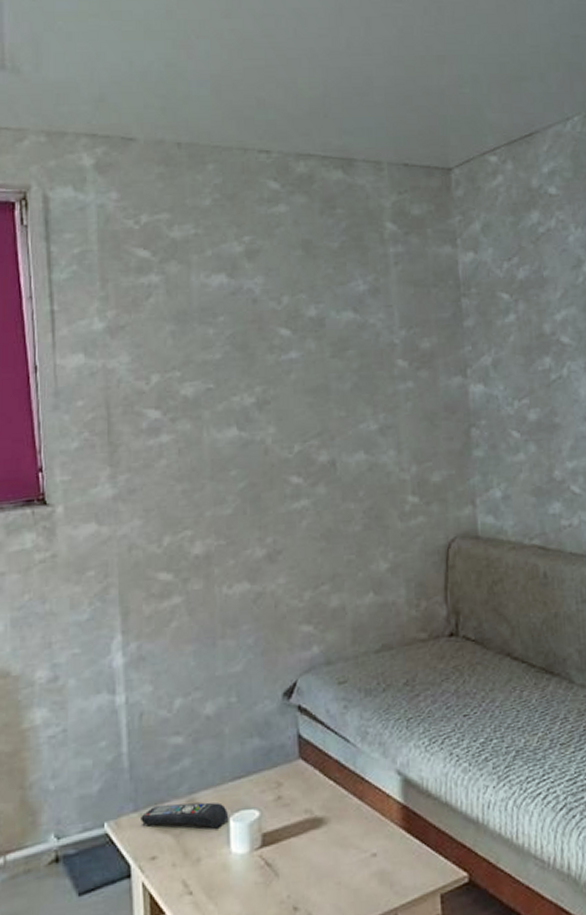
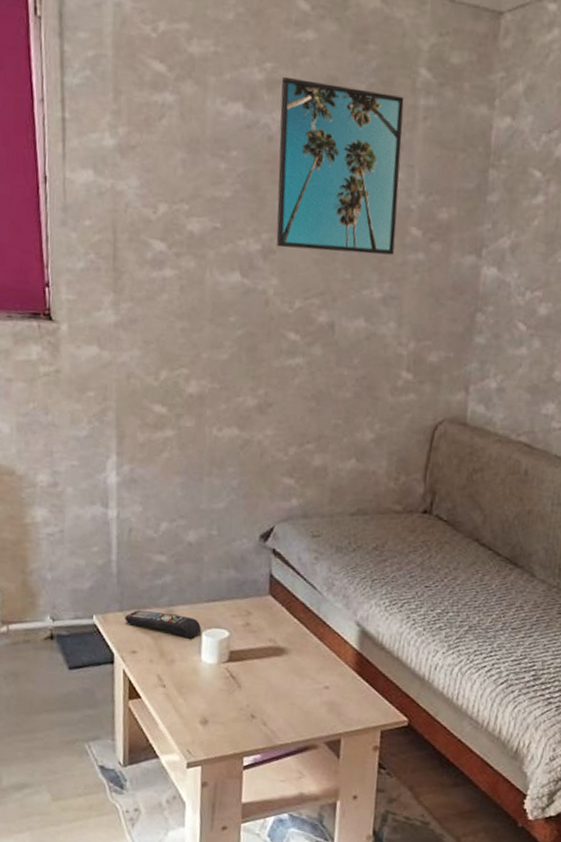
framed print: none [260,245,384,397] -> present [276,76,404,255]

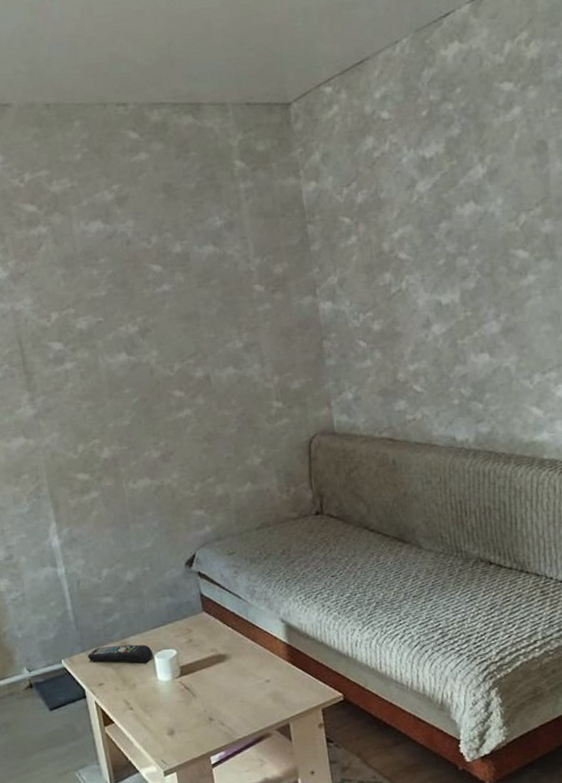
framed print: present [276,76,404,255] -> none [127,186,245,326]

